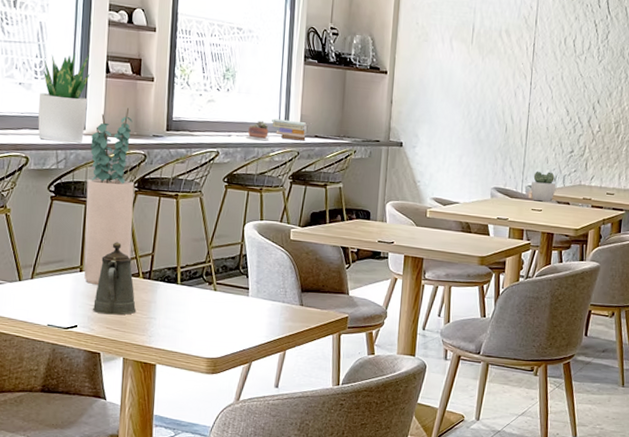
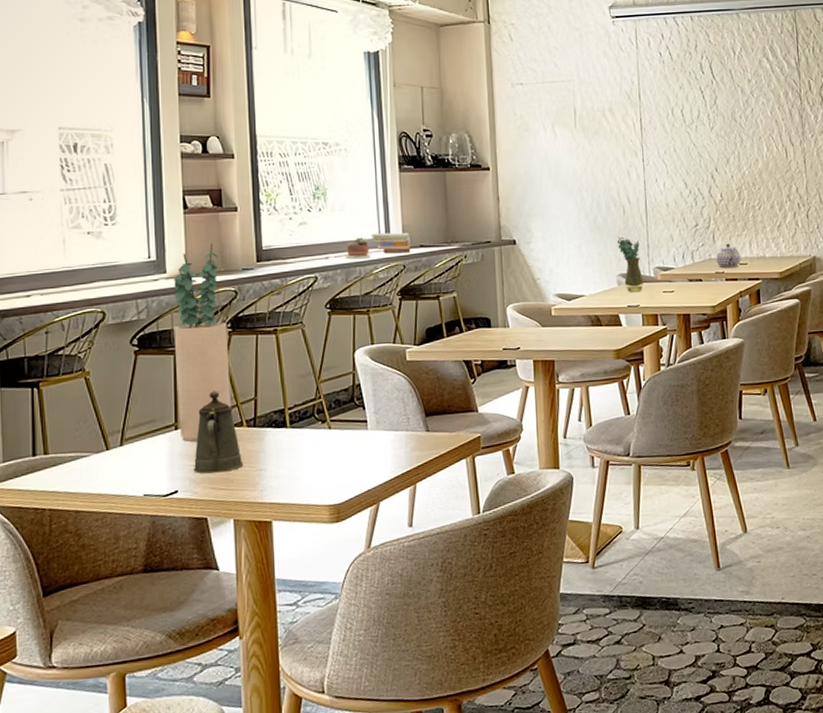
planter: present [38,53,91,144] -> none [112,191,166,291]
vase: none [495,152,517,207] -> present [617,236,645,293]
succulent plant: present [530,171,556,202] -> none [658,249,686,282]
teapot: none [585,172,609,197] -> present [715,243,741,269]

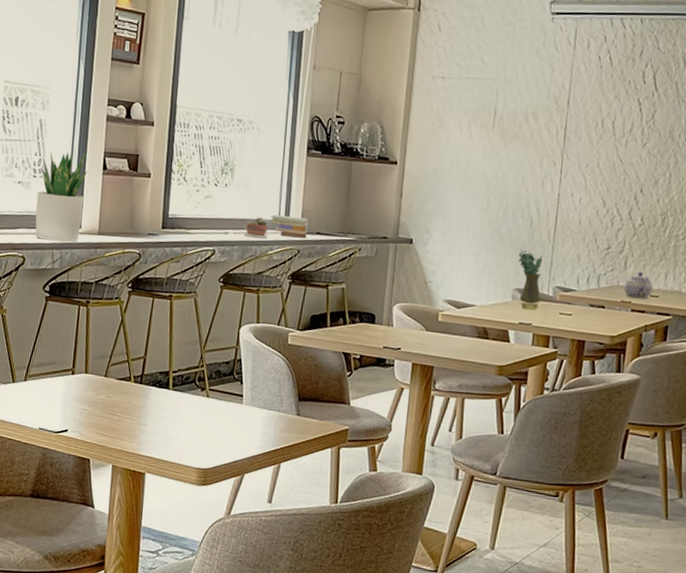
planter: none [112,191,166,291] -> present [35,150,88,243]
vase: present [174,243,231,442] -> none [76,205,128,389]
coffee pot: present [193,391,244,474] -> none [83,344,127,421]

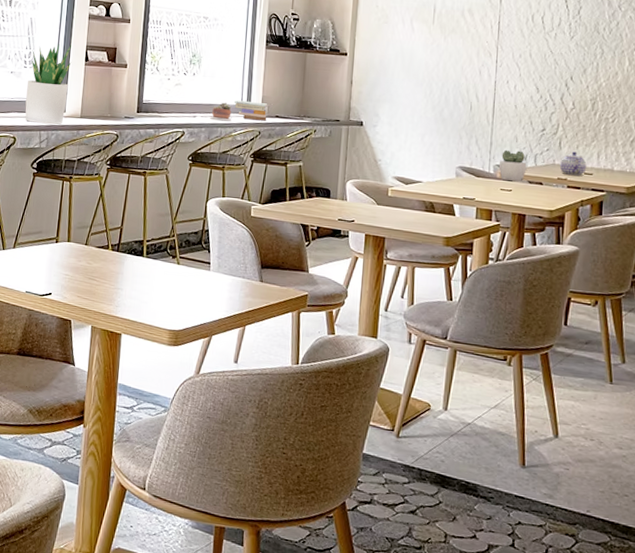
vase: present [518,249,543,311] -> none [460,131,483,187]
succulent plant: none [558,270,589,305] -> present [498,149,527,181]

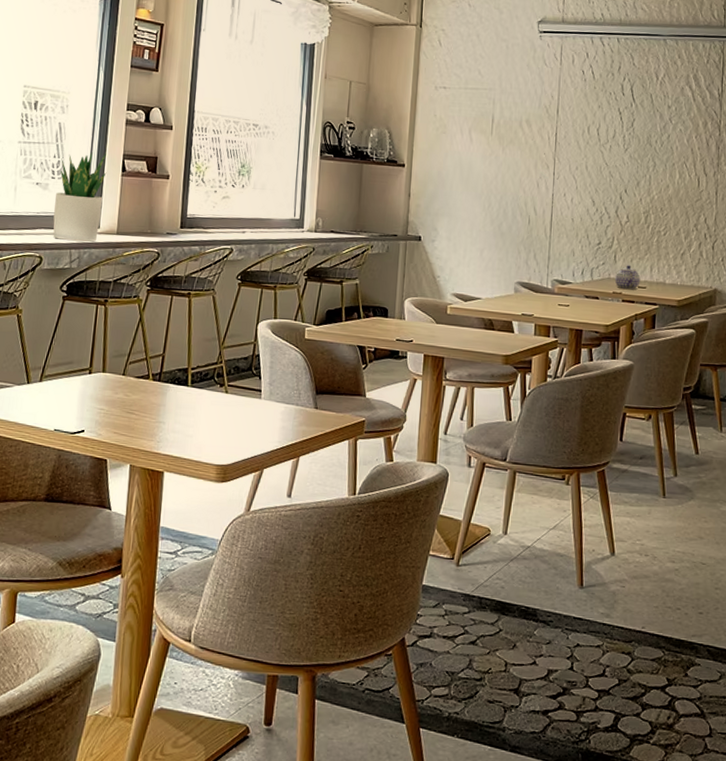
succulent plant: present [210,102,232,122] -> none [260,216,284,237]
books: present [234,100,268,121] -> none [287,214,323,237]
succulent plant: present [498,149,527,181] -> none [556,264,584,296]

